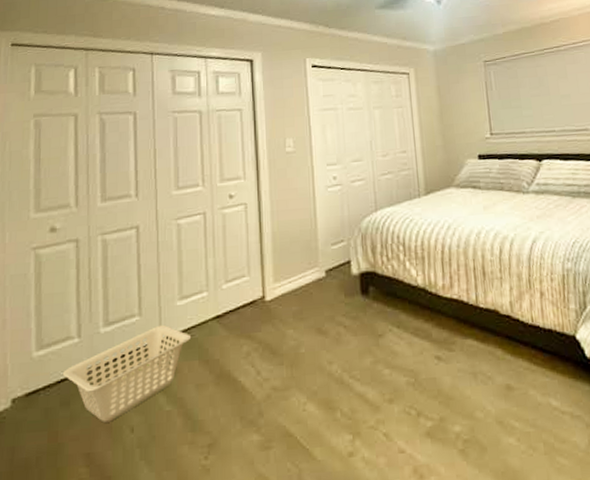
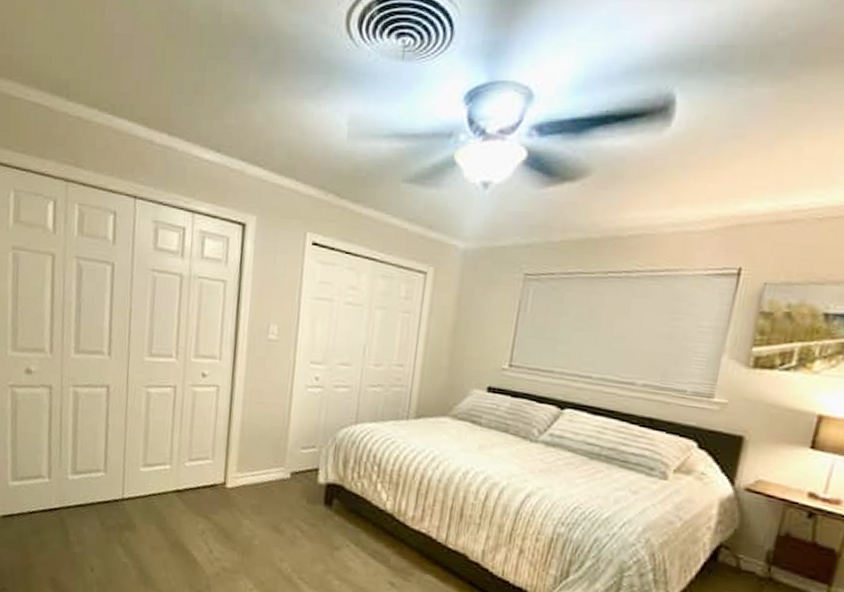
laundry basket: present [62,324,192,423] -> none [34,485,152,558]

